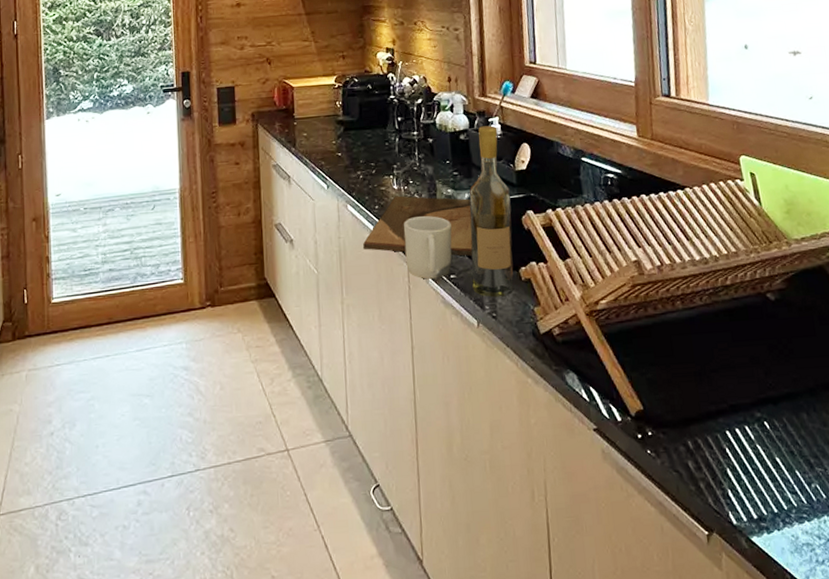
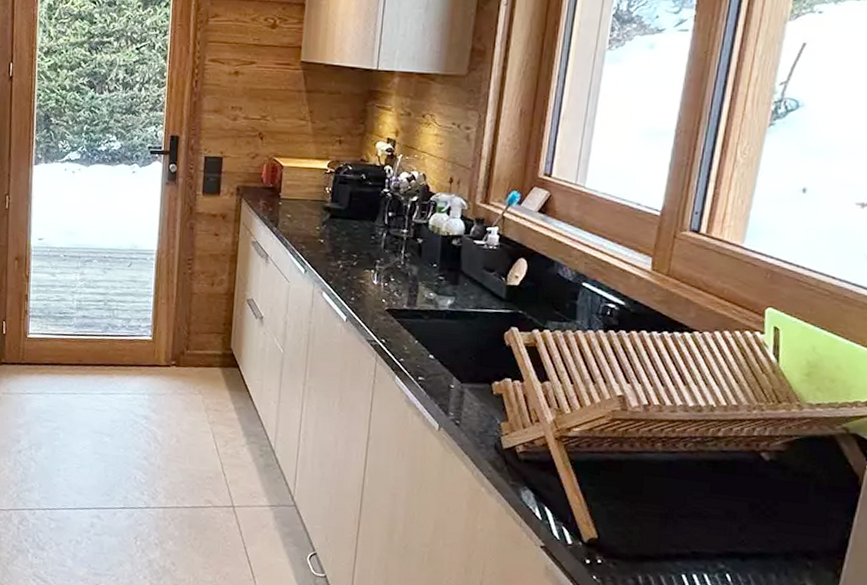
cutting board: present [362,196,473,257] -> none [332,291,453,363]
mug: present [403,216,452,279] -> none [374,314,428,378]
bottle: present [469,125,514,298] -> none [440,234,498,407]

